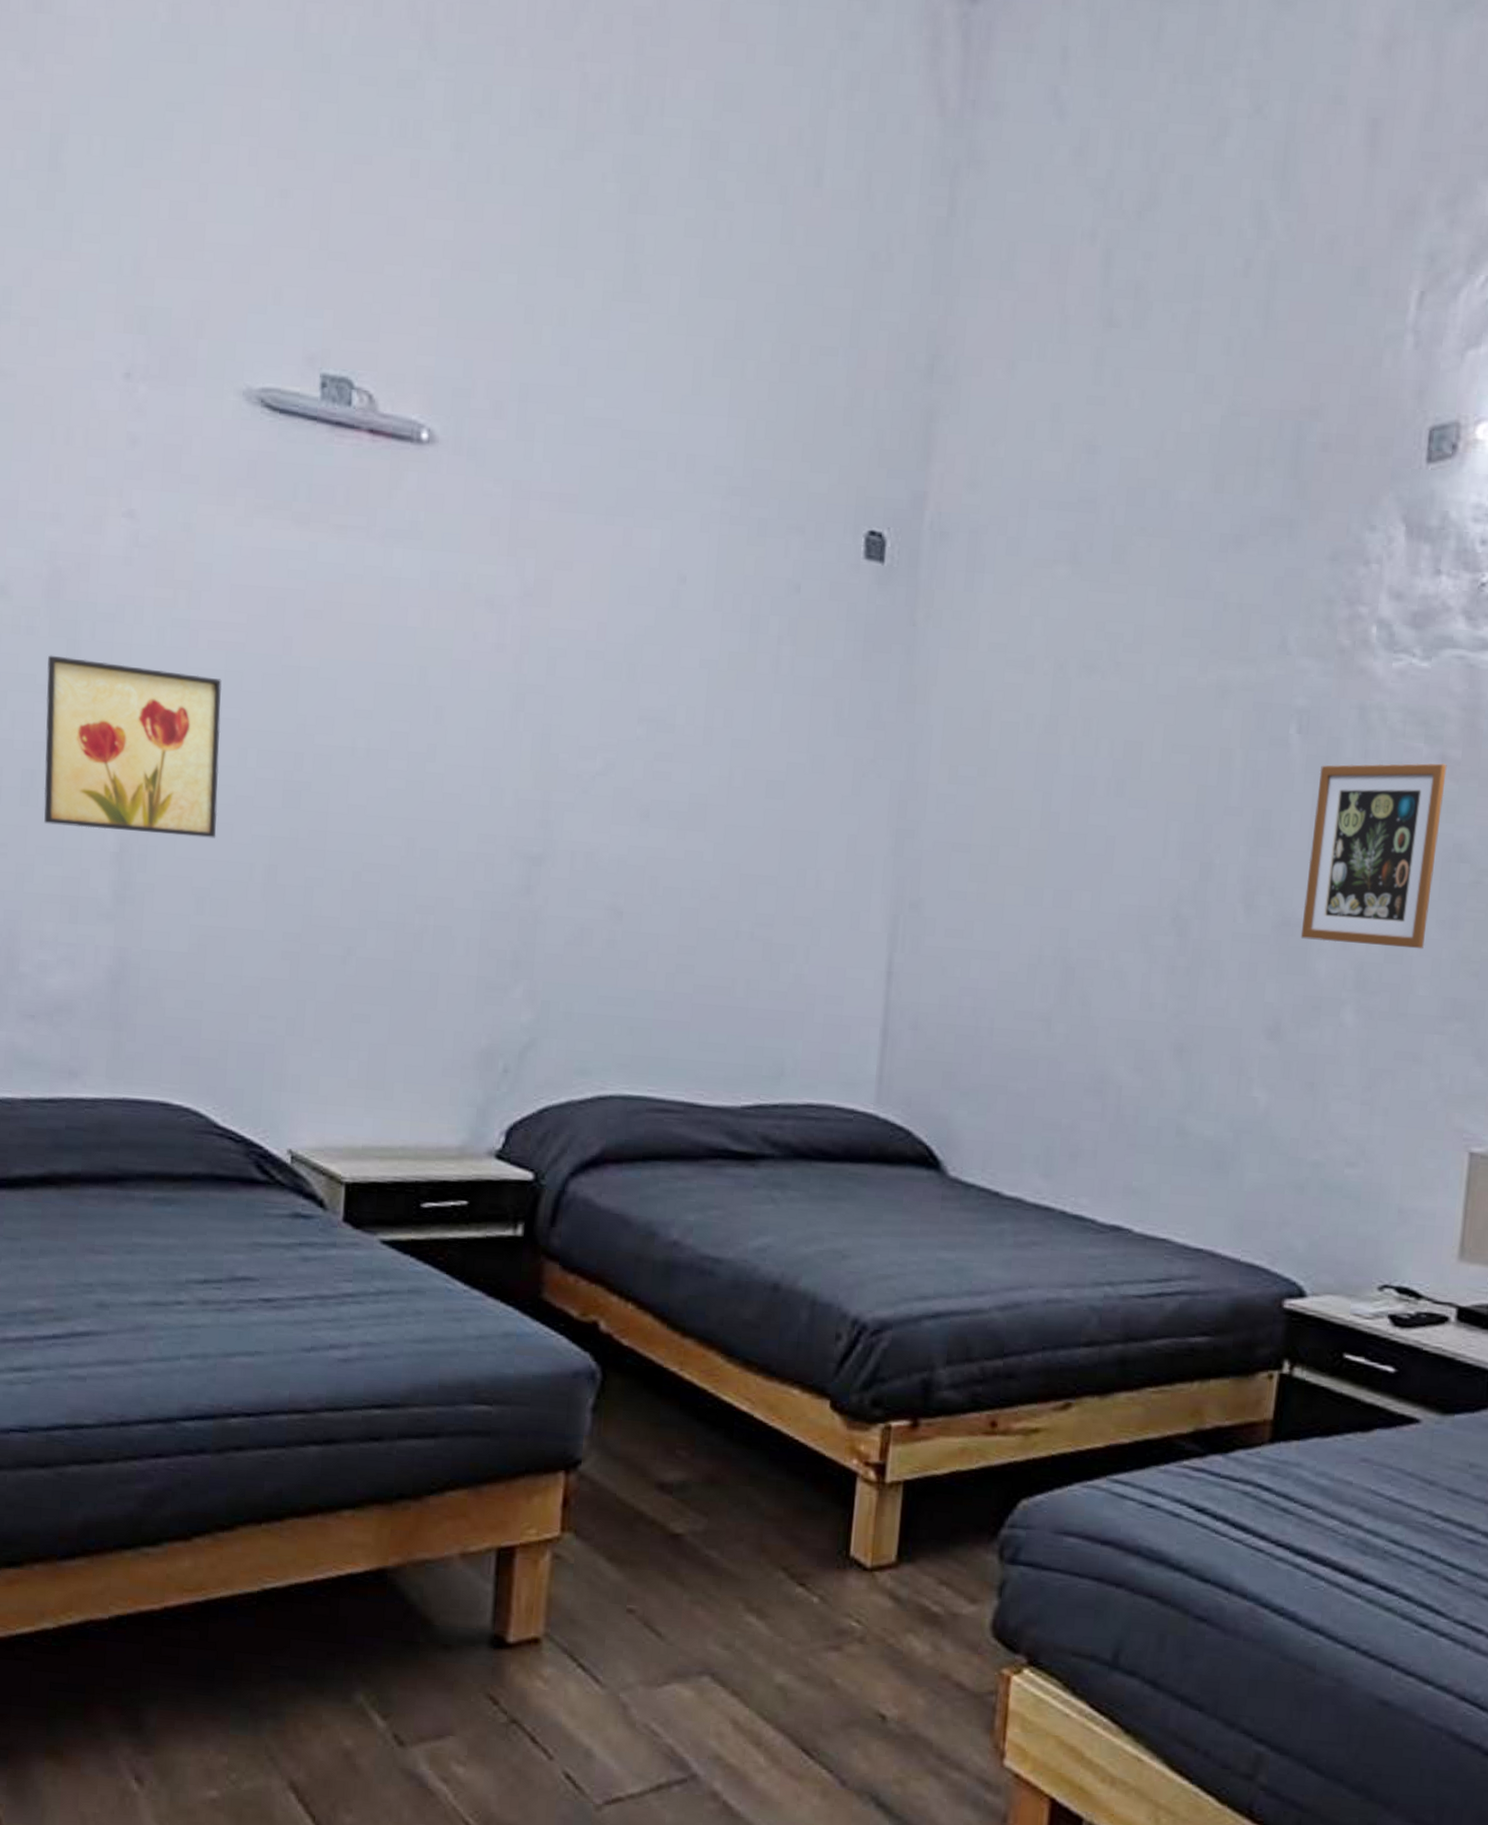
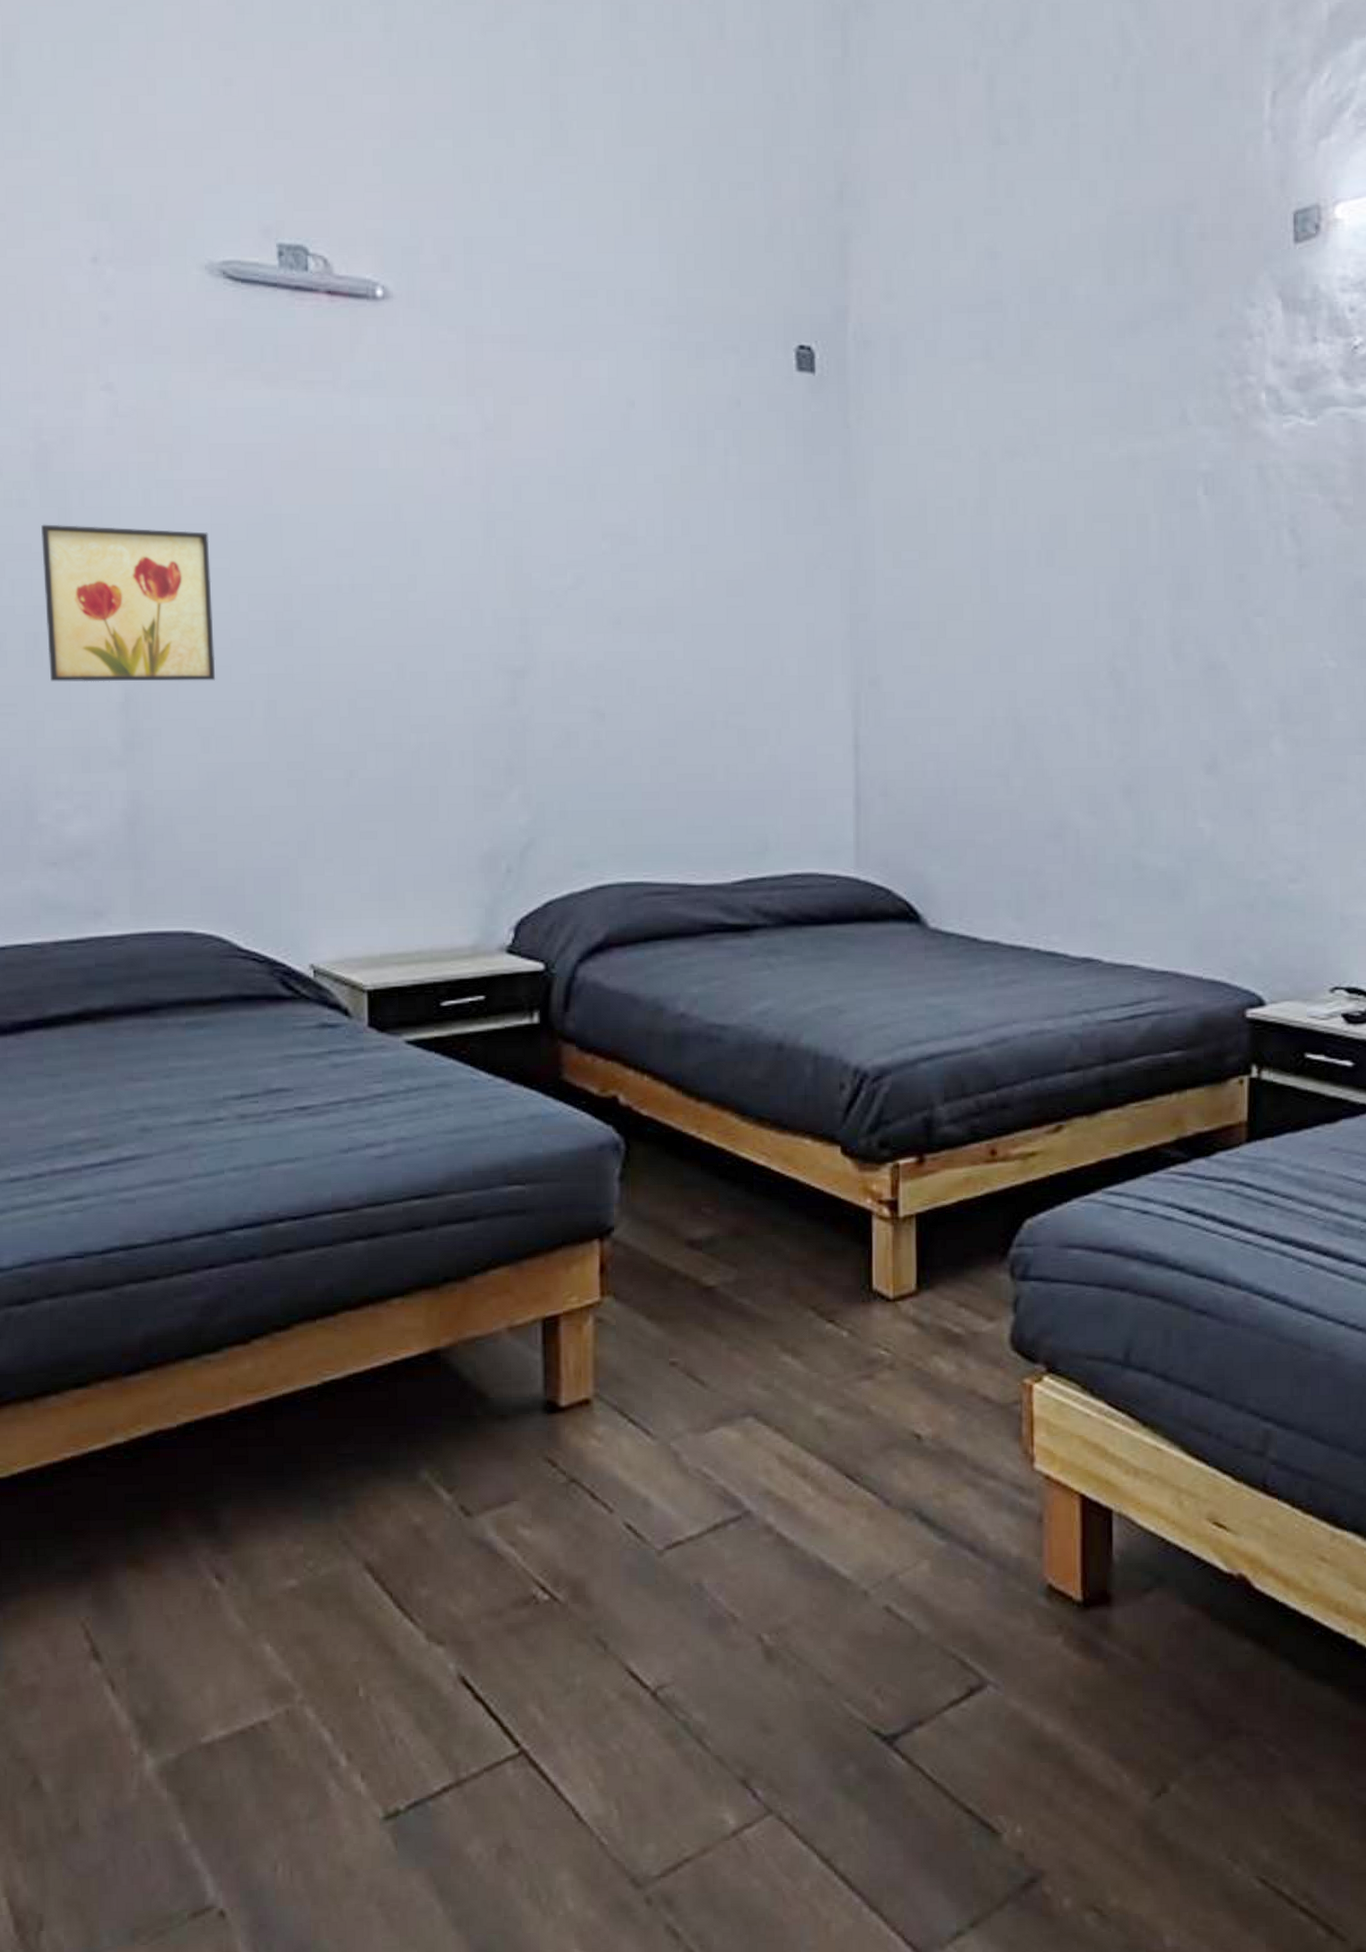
picture frame: present [1300,763,1447,949] -> none [1226,510,1342,681]

